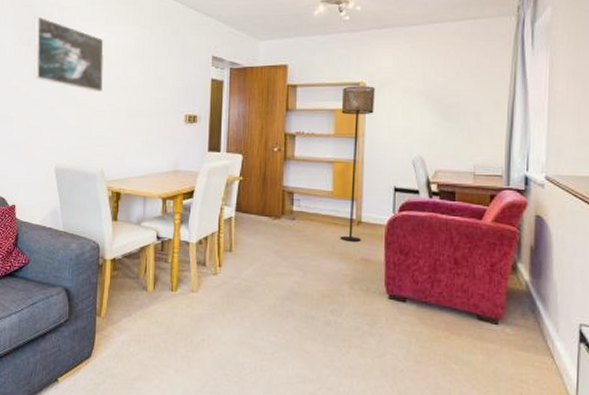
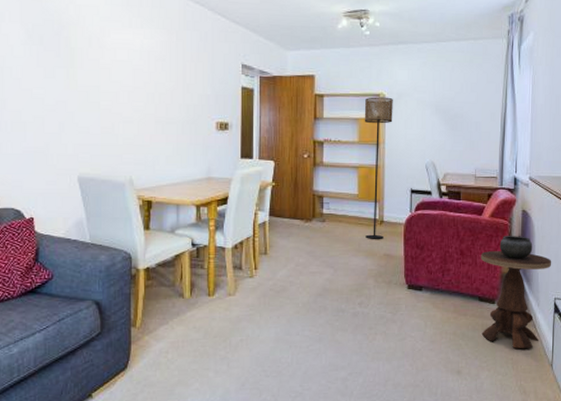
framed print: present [33,16,105,93] -> none [46,14,129,98]
side table: none [480,245,576,383] -> present [480,236,552,348]

